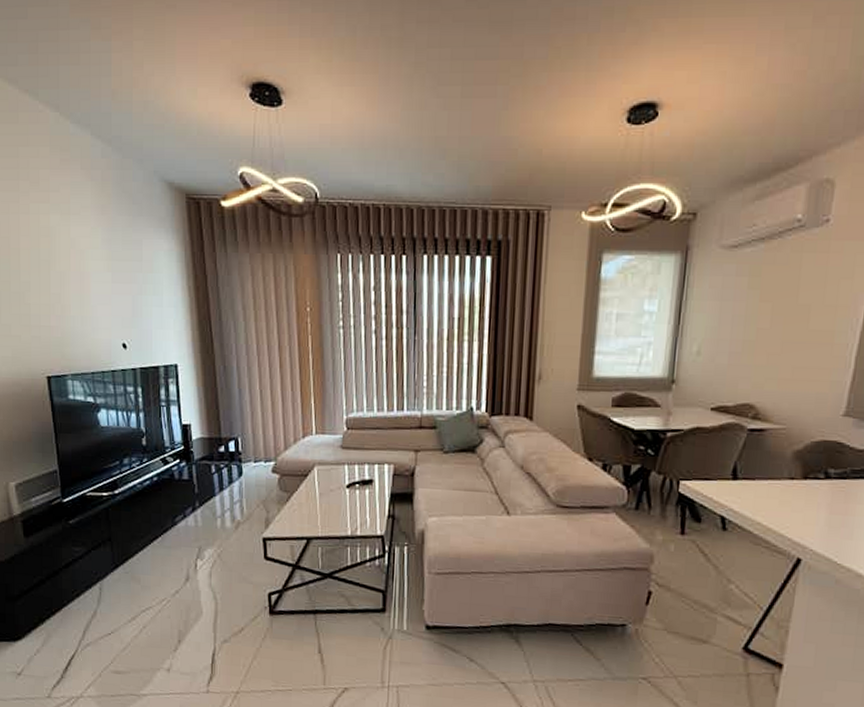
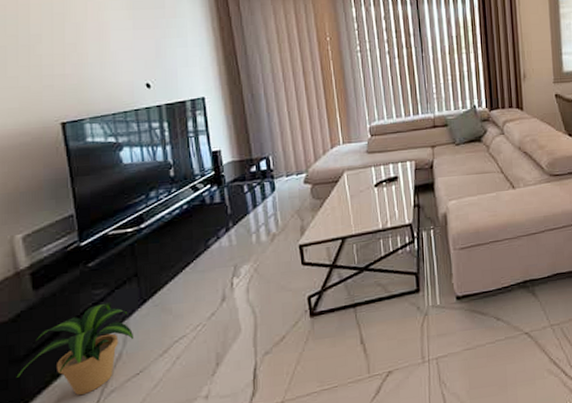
potted plant: none [11,561,107,642] -> present [16,302,134,396]

